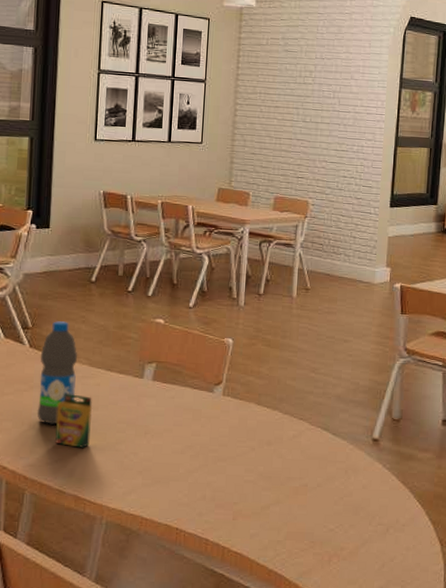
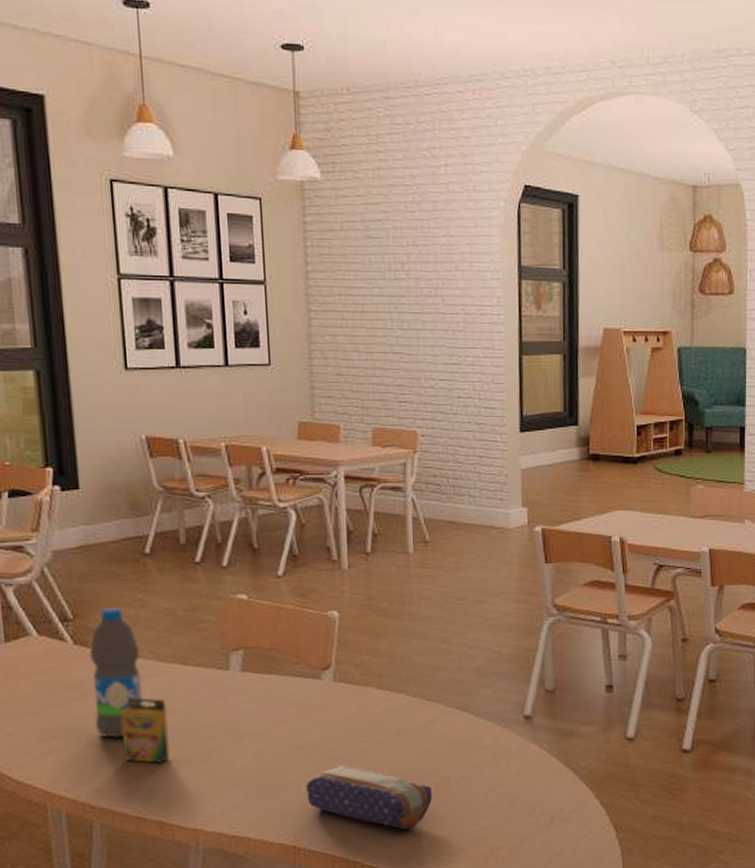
pencil case: none [191,465,292,524] -> present [306,765,432,830]

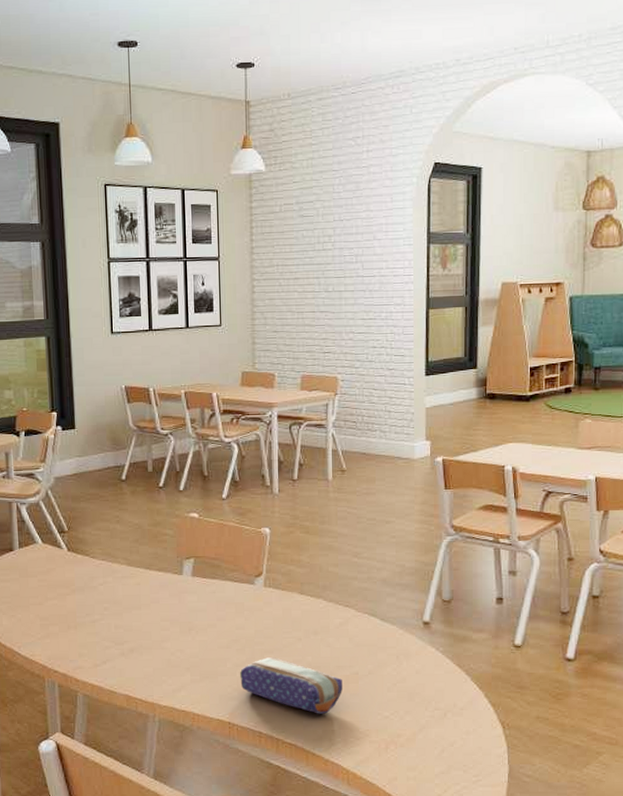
water bottle: present [89,608,144,738] -> none [78,523,117,626]
crayon box: present [121,697,170,763] -> none [100,594,136,648]

